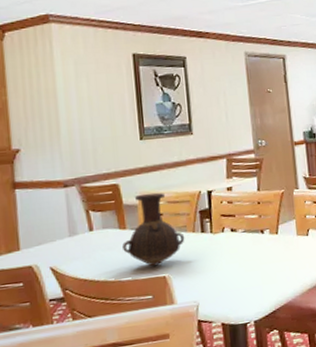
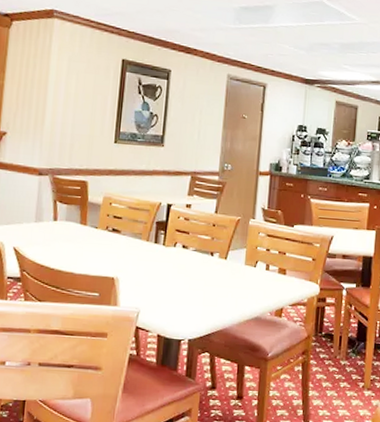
vase: present [122,192,185,267] -> none [80,195,139,266]

